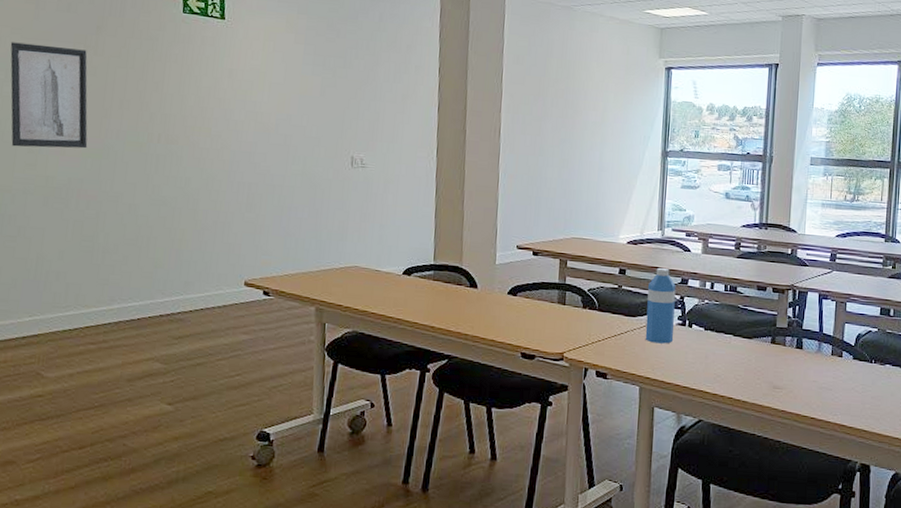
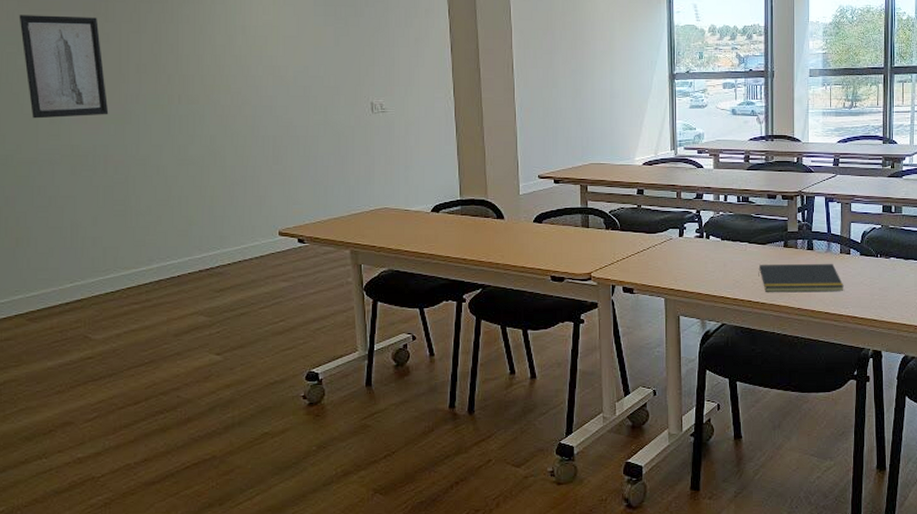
water bottle: present [645,267,676,344] -> none [666,185,693,256]
notepad: none [741,360,833,397] -> present [758,263,844,293]

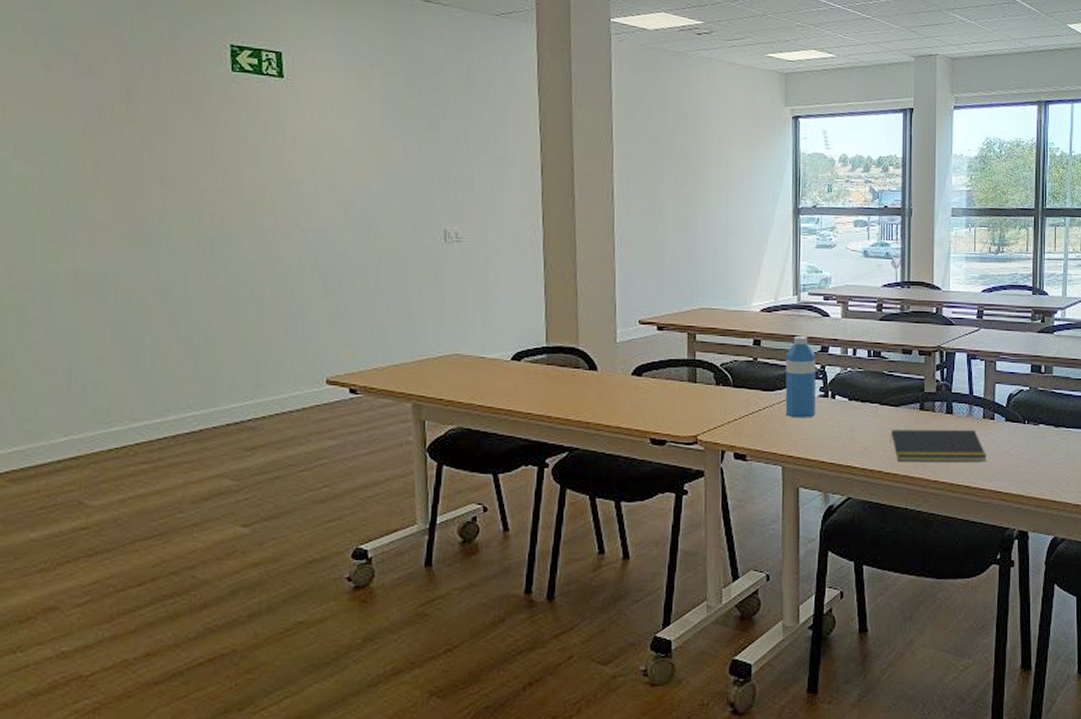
wall art: present [19,15,109,119] -> none [17,112,124,237]
water bottle: none [666,185,693,256] -> present [785,335,816,418]

